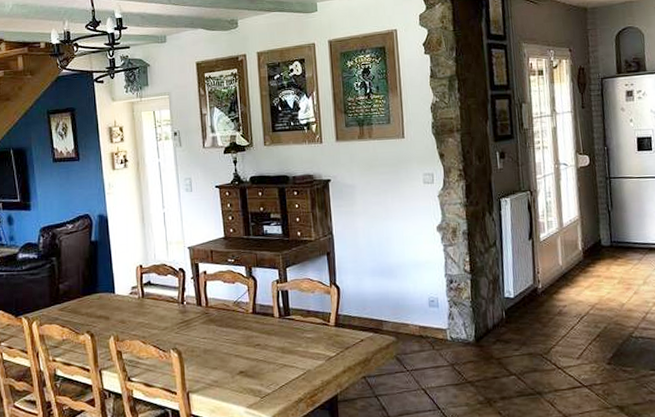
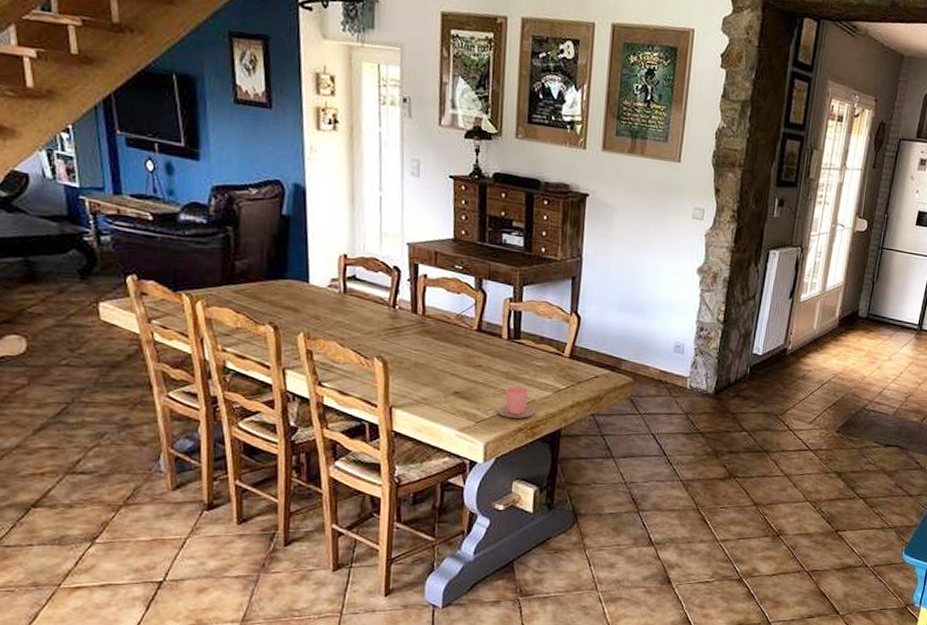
cup: none [278,359,312,390] -> present [497,386,535,419]

